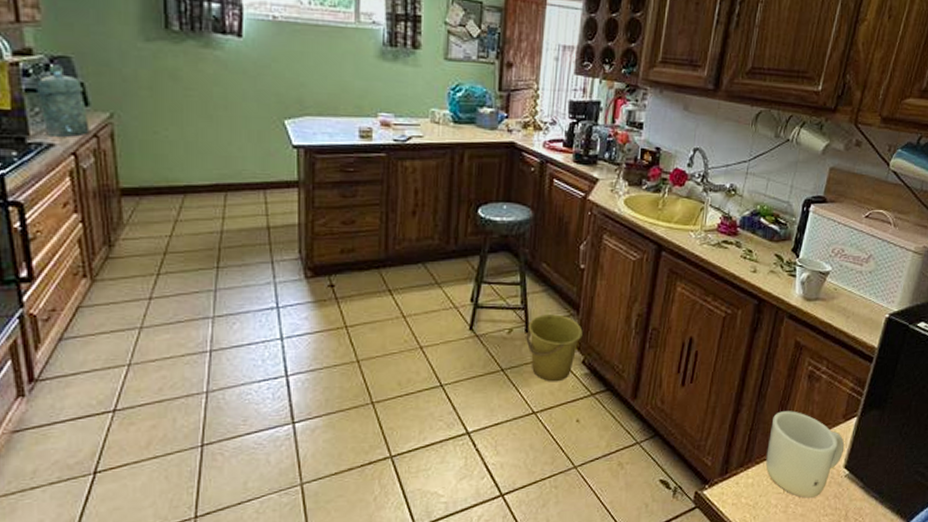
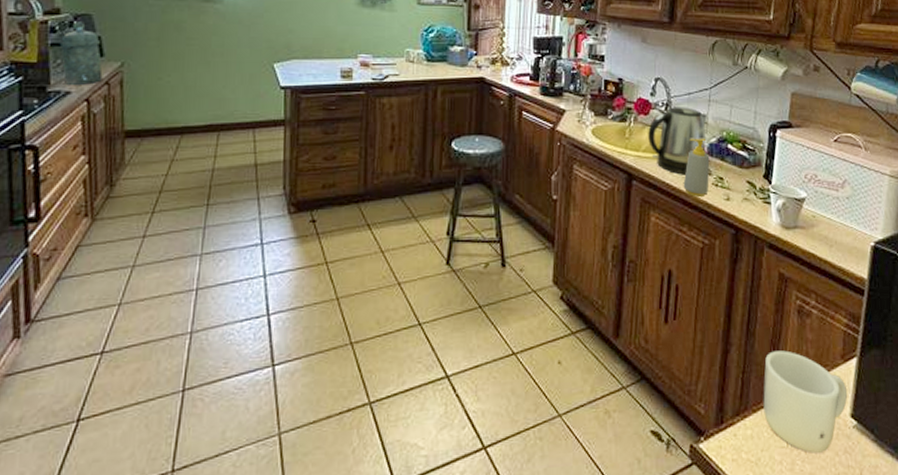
bucket: present [526,314,583,382] -> none [503,247,559,320]
kettle: none [681,178,743,247] -> present [648,107,707,175]
soap bottle: none [712,210,741,270] -> present [683,138,710,198]

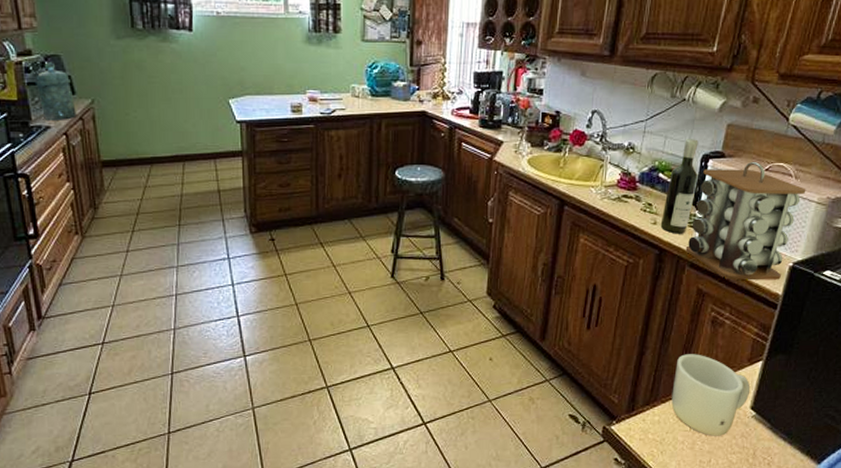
kettle: present [648,107,707,175] -> none [582,138,641,201]
soap bottle: present [683,138,710,198] -> none [612,167,641,222]
bottle: none [734,108,768,211] -> present [660,139,699,234]
spice rack: none [762,133,877,263] -> present [685,162,806,280]

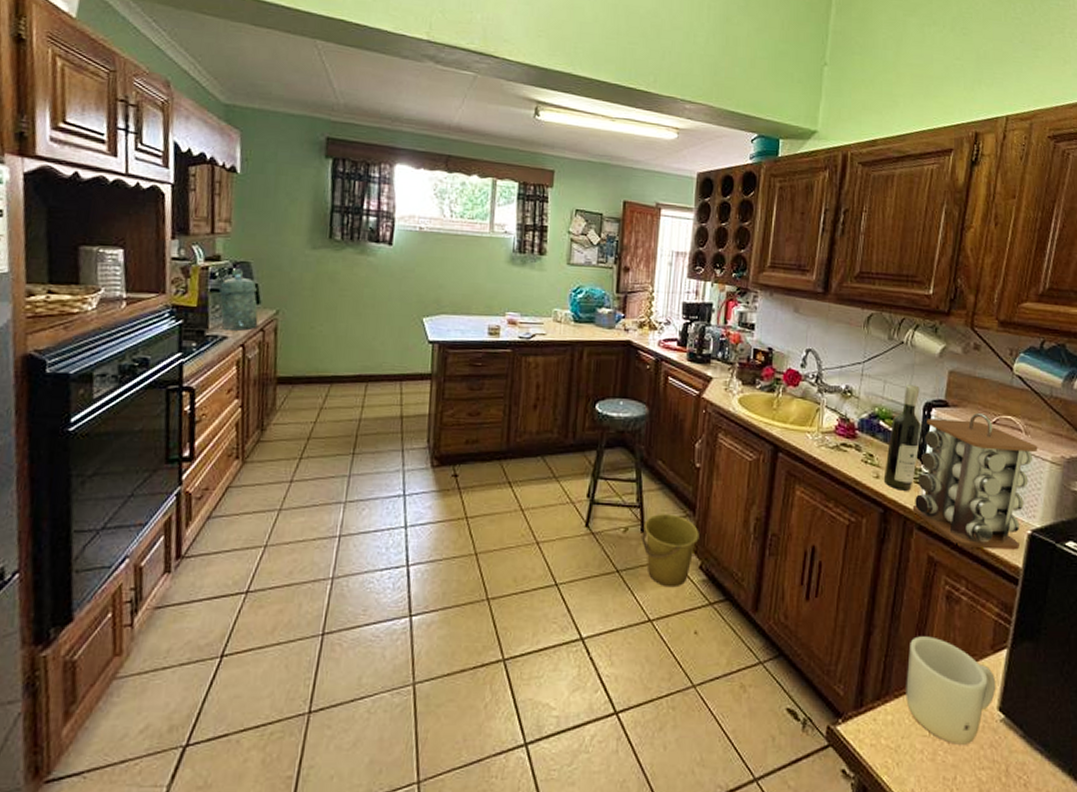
bucket: none [441,264,493,324] -> present [641,514,700,588]

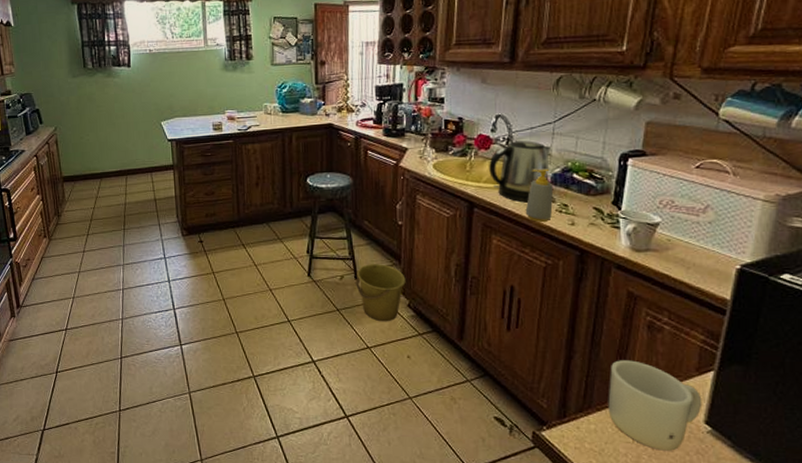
canister: present [218,269,259,331] -> none [13,99,44,145]
kettle: none [797,379,859,450] -> present [489,140,551,203]
soap bottle: none [831,412,860,474] -> present [525,168,554,223]
bottle: present [883,385,921,491] -> none [579,138,617,235]
spice rack: present [912,413,1038,550] -> none [610,160,749,284]

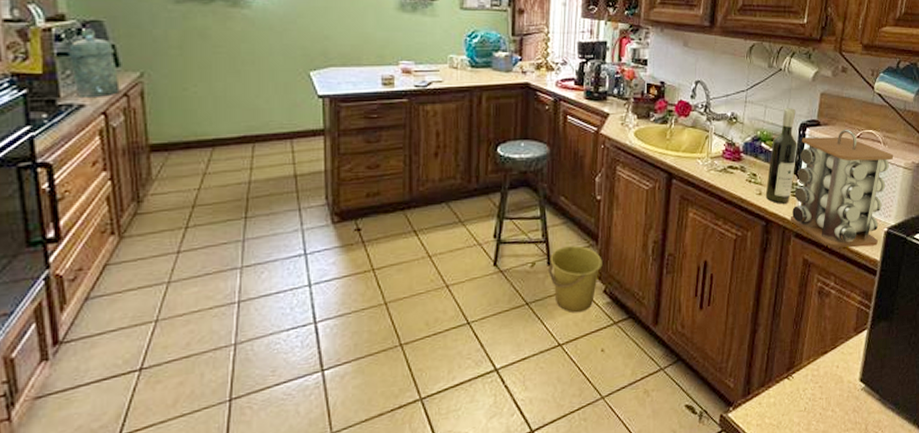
canister: none [13,99,44,145] -> present [67,29,120,97]
kettle: present [489,140,551,203] -> none [688,108,743,173]
soap bottle: present [525,168,554,223] -> none [719,137,745,194]
bottle: none [579,138,617,235] -> present [765,108,797,204]
mug: present [608,360,702,451] -> none [785,327,858,414]
spice rack: none [610,160,749,284] -> present [790,130,894,248]

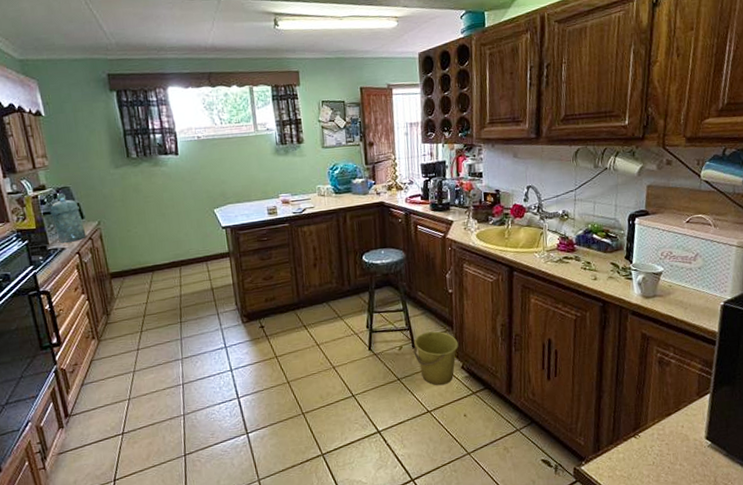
bottle: present [765,108,797,204] -> none [600,201,628,287]
spice rack: present [790,130,894,248] -> none [626,216,726,323]

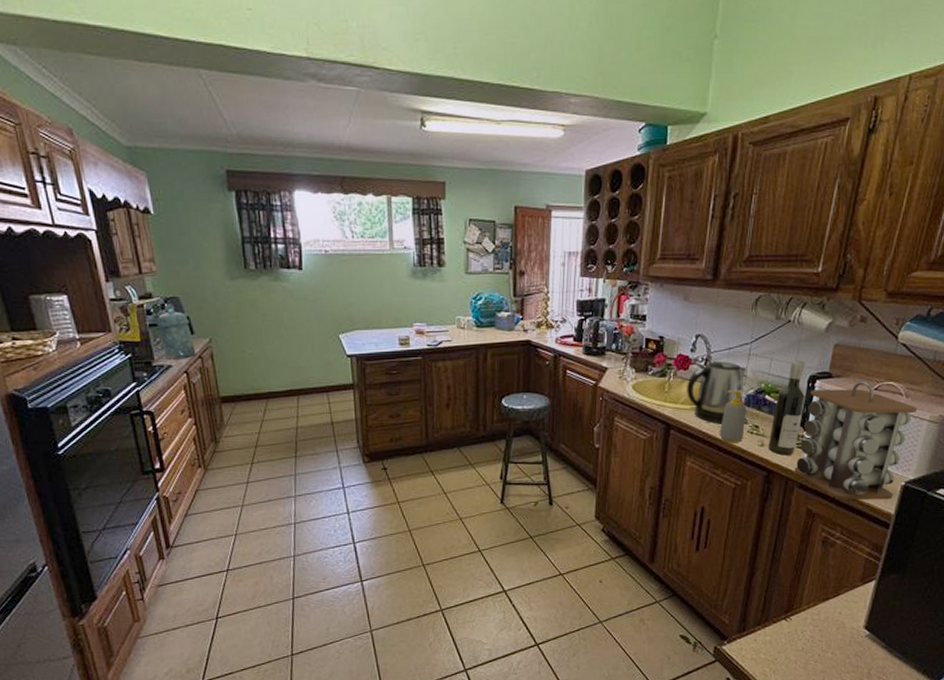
bucket: present [413,331,459,386] -> none [550,488,601,548]
kettle: none [524,207,574,264] -> present [687,361,746,424]
soap bottle: none [556,231,579,281] -> present [719,390,747,444]
bottle: none [600,201,628,287] -> present [768,360,805,455]
spice rack: none [626,216,726,323] -> present [794,382,918,500]

